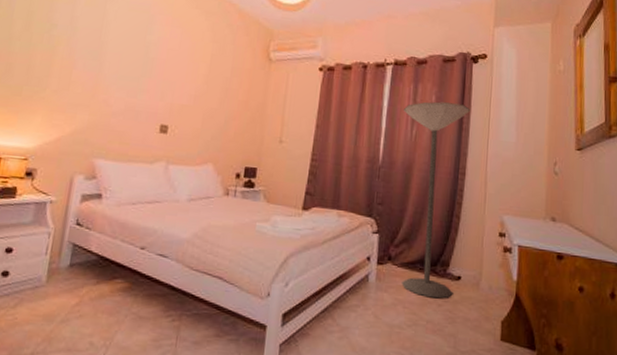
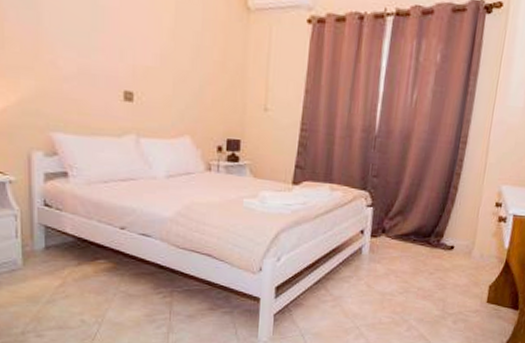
floor lamp: present [402,101,470,299] -> none [395,61,478,268]

